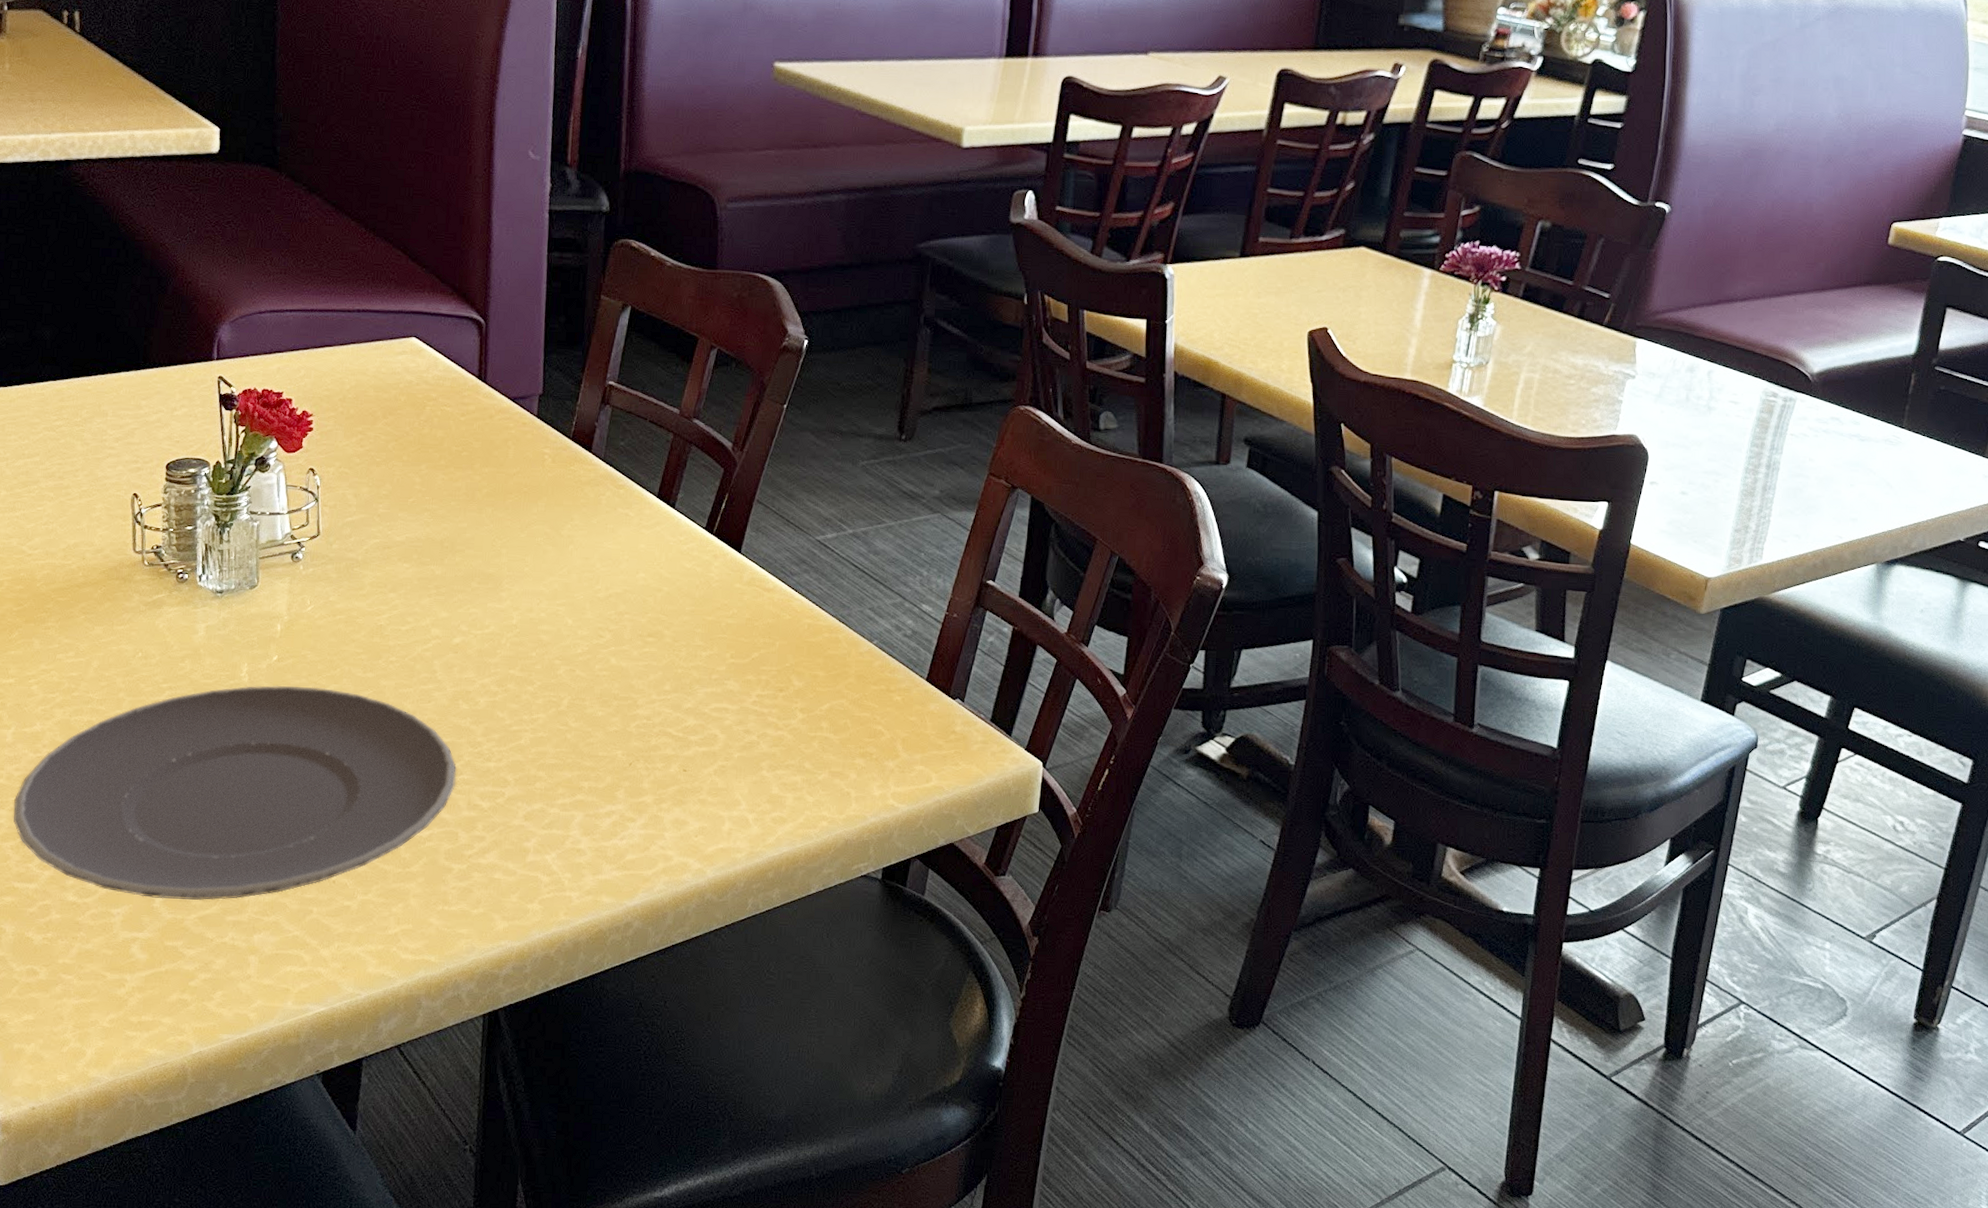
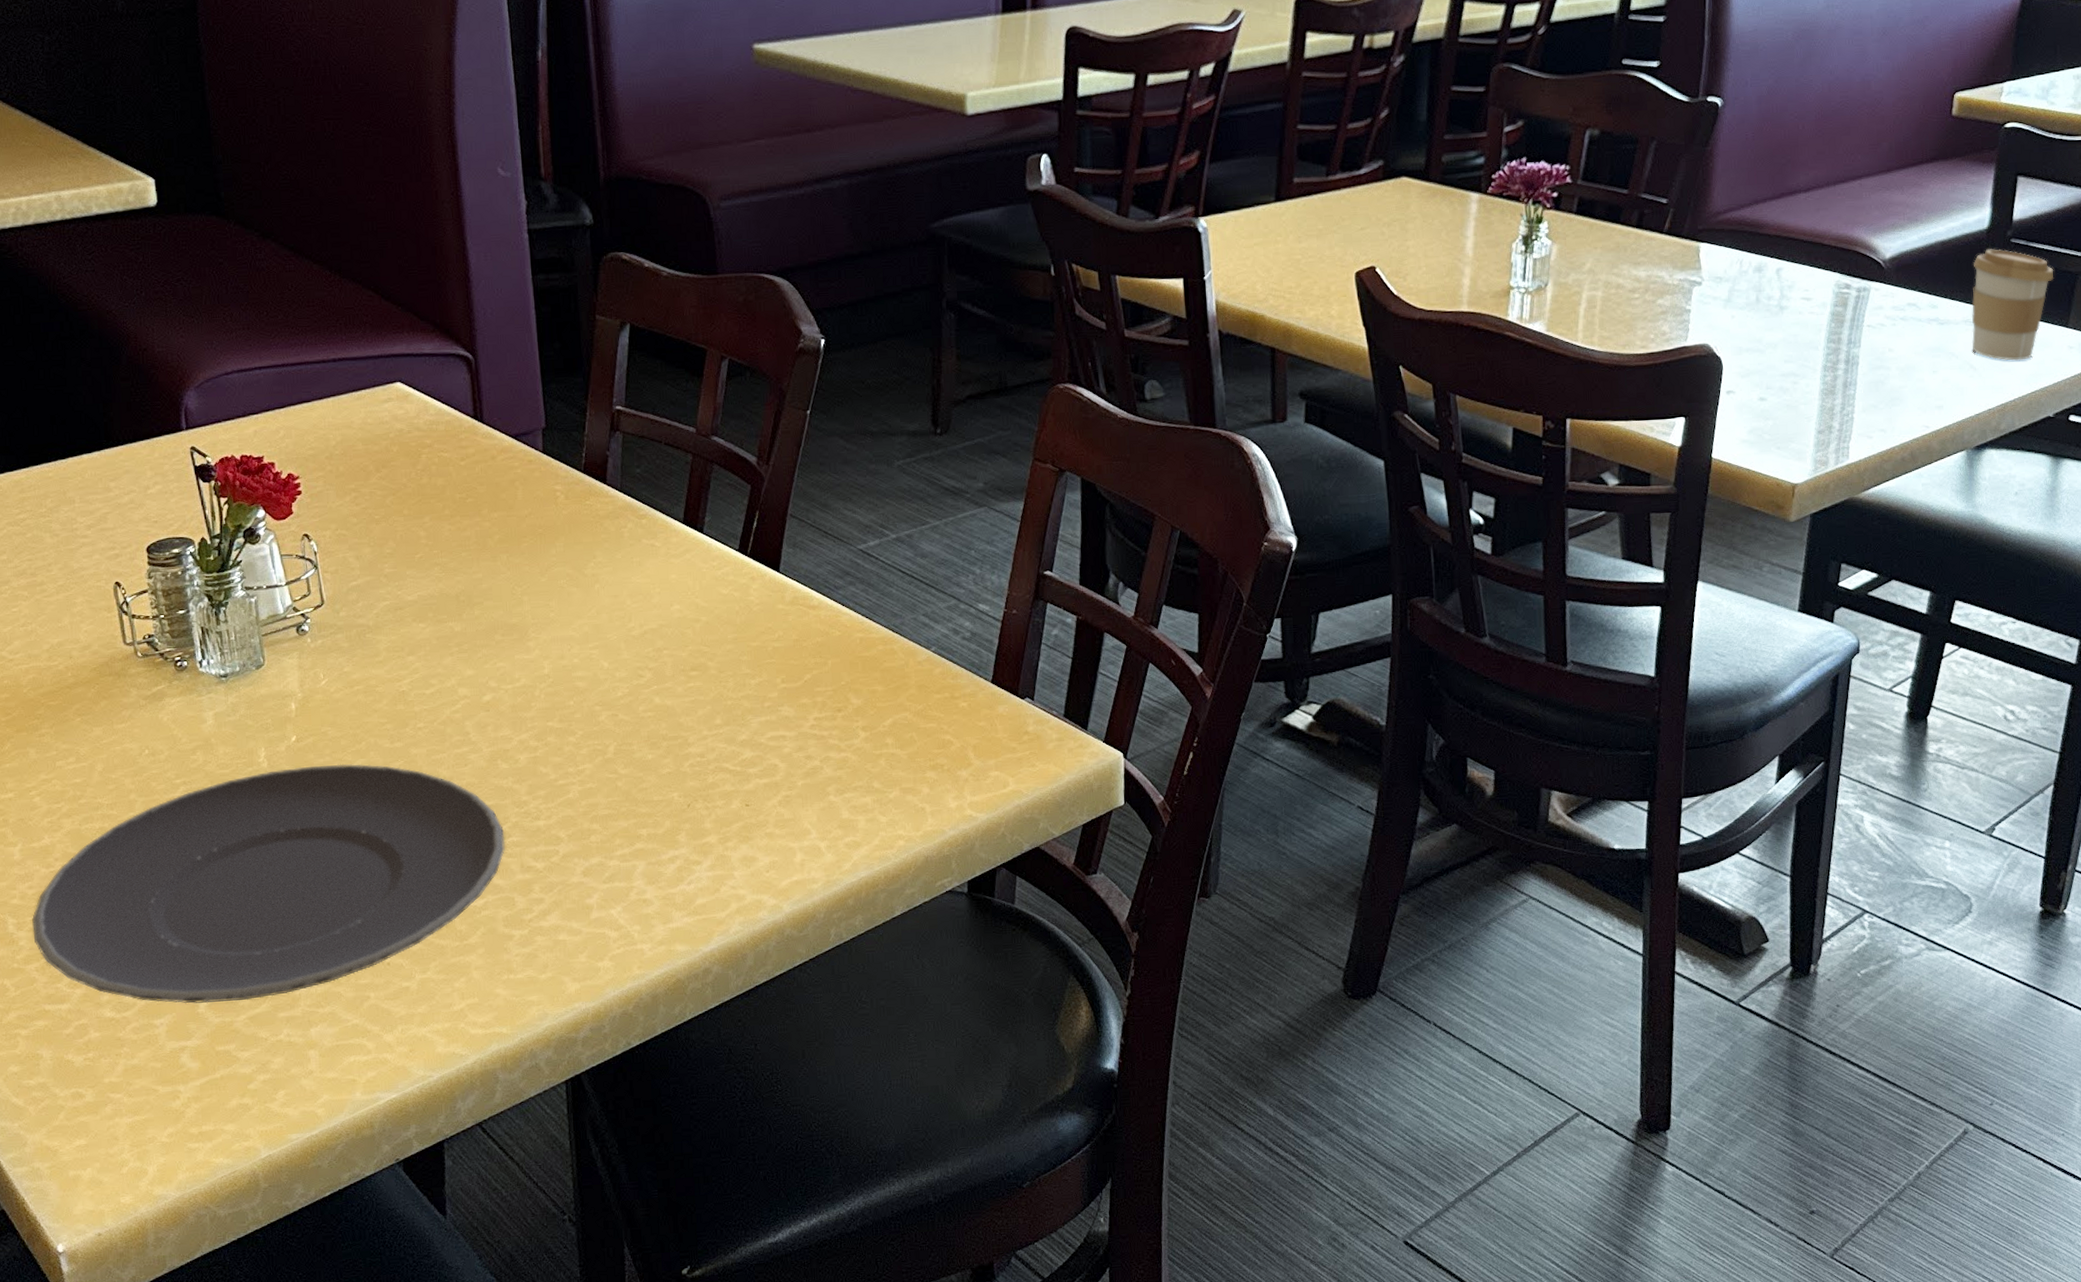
coffee cup: none [1890,374,1975,484] -> present [1971,249,2054,361]

